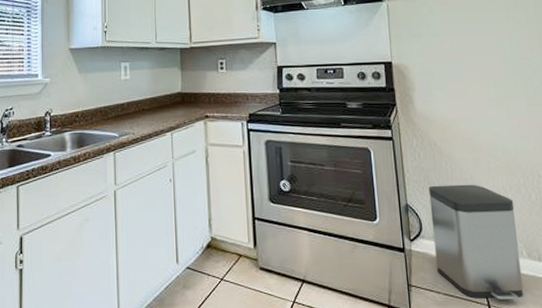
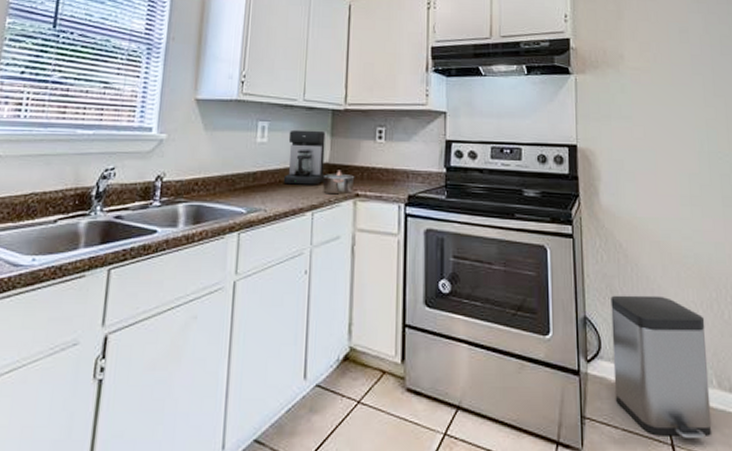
coffee maker: none [145,66,178,112] -> present [283,129,326,185]
cooking pot: none [178,97,204,118] -> present [323,170,355,195]

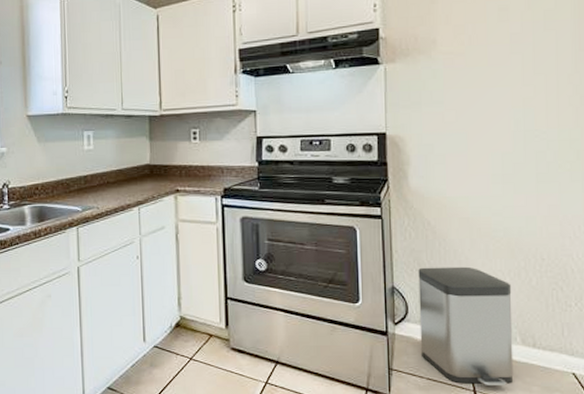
coffee maker: present [283,129,326,185] -> none [110,135,146,185]
cooking pot: present [323,170,355,195] -> none [146,169,175,191]

